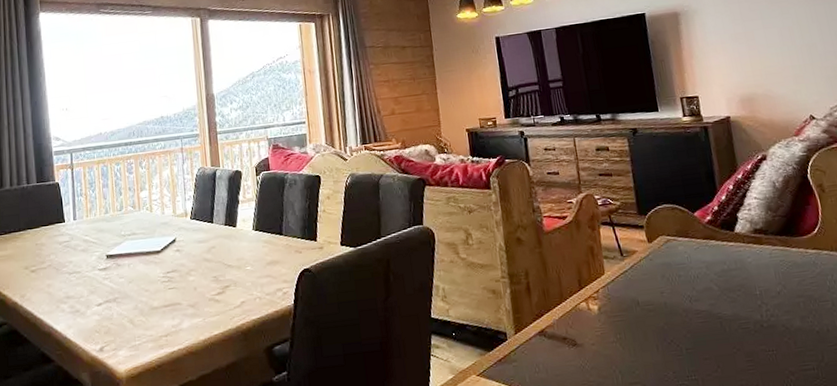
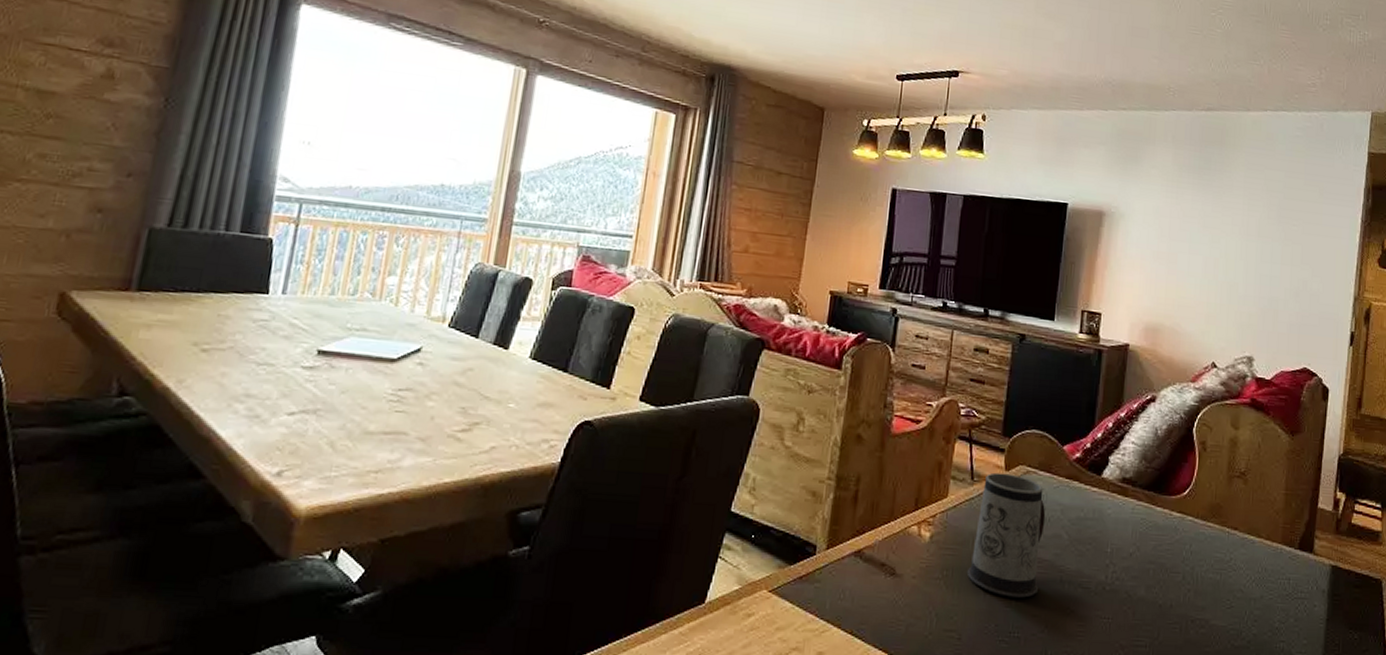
mug: none [632,245,703,347] -> present [966,472,1046,598]

